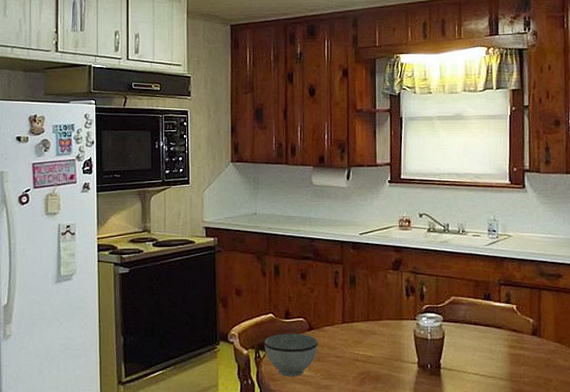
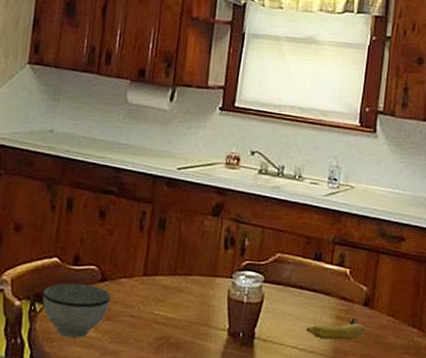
fruit: none [484,347,536,366] -> present [306,318,366,340]

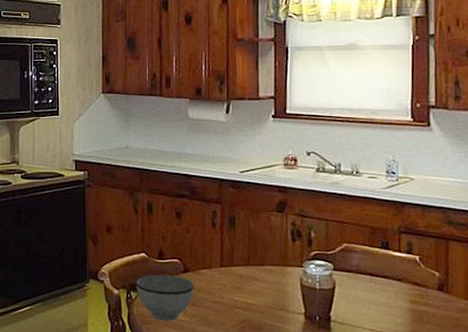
fruit: present [306,318,366,340] -> none [381,303,443,323]

